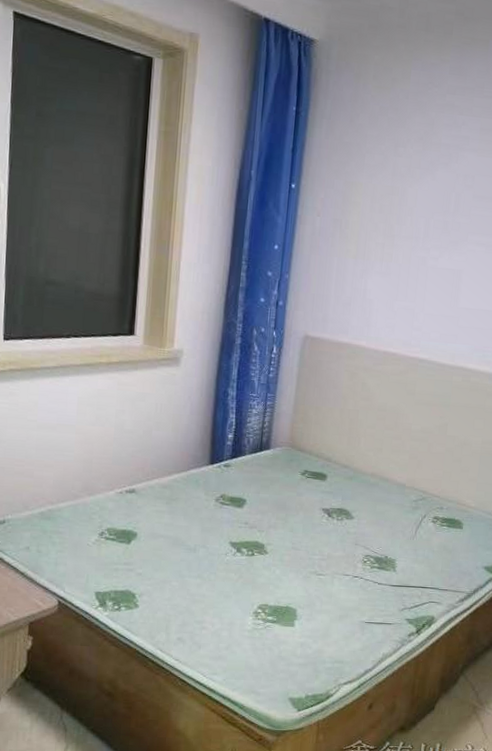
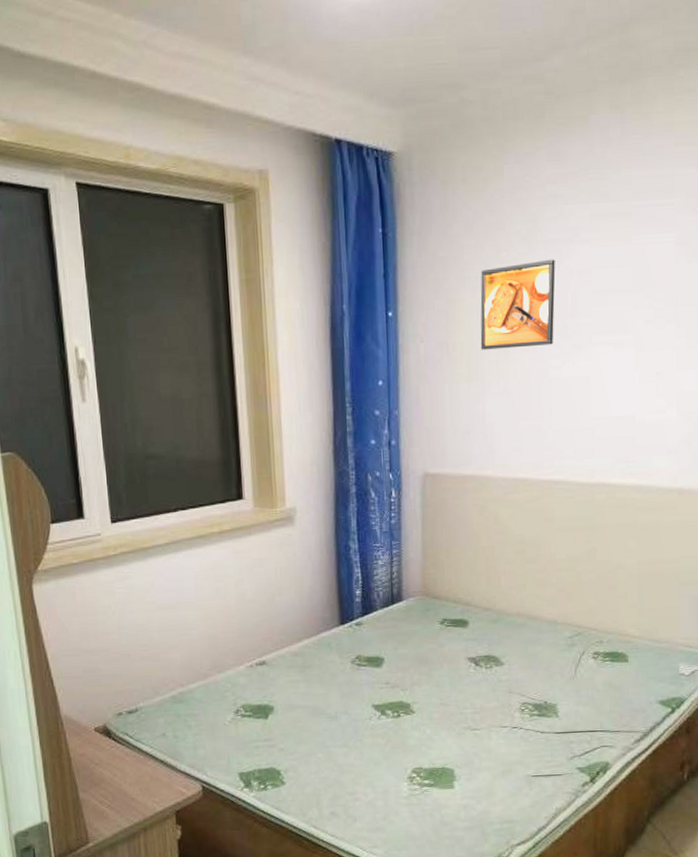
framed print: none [370,160,445,237] -> present [480,259,556,350]

